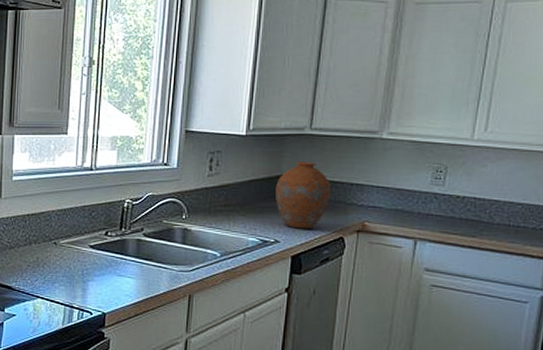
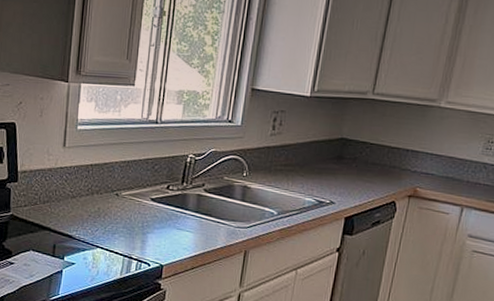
vase: present [275,162,331,229] -> none [334,125,388,192]

